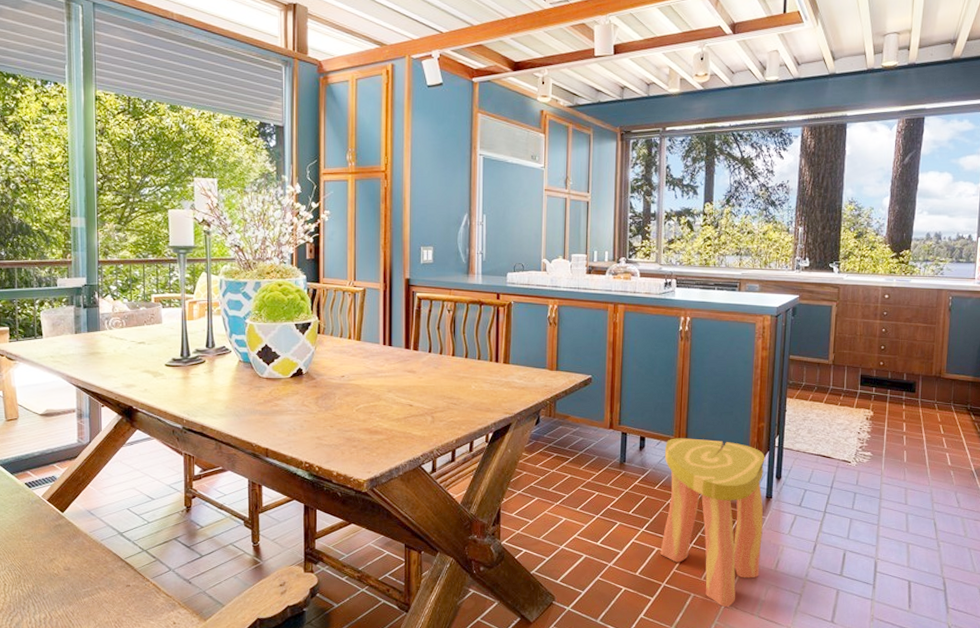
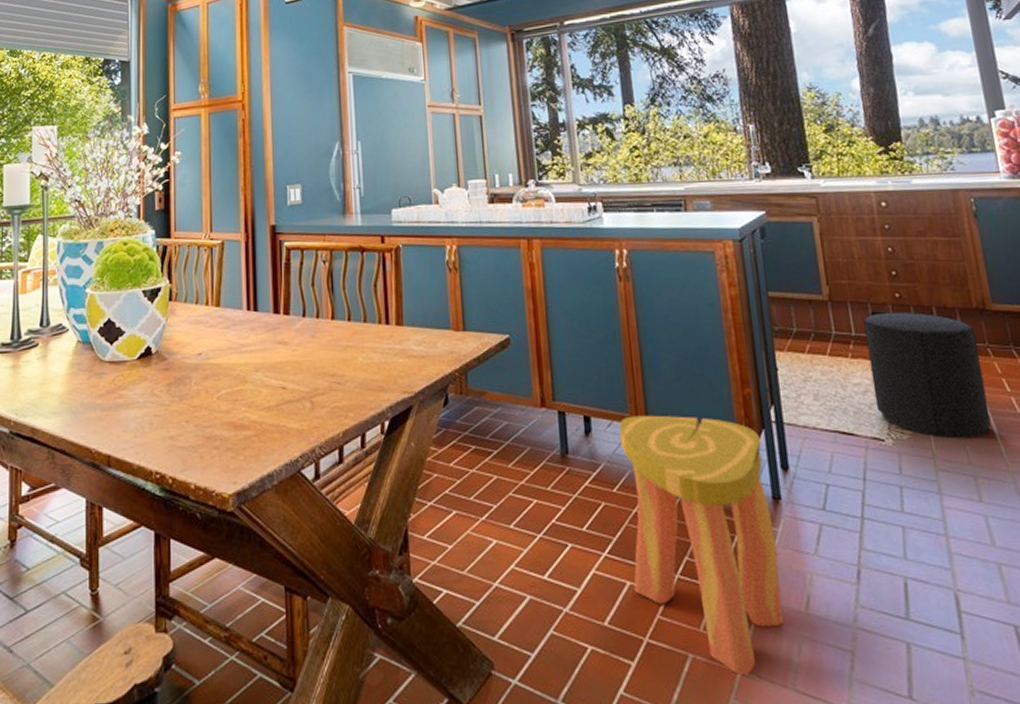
stool: none [850,375,930,464] -> present [863,312,992,439]

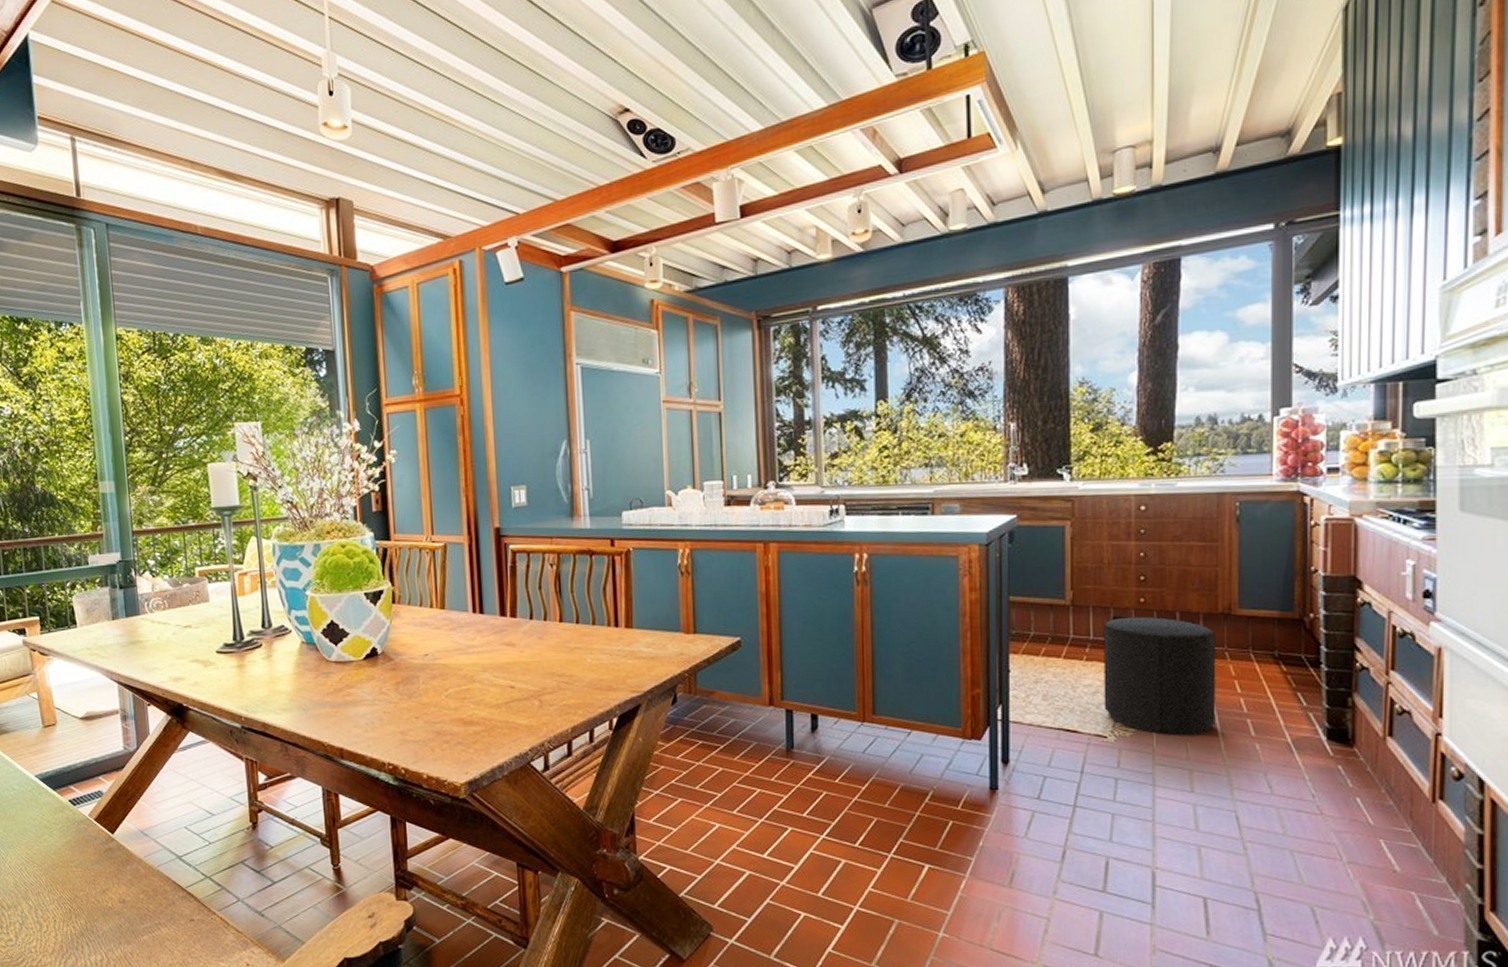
stool: present [618,415,784,676] -> none [845,713,988,938]

